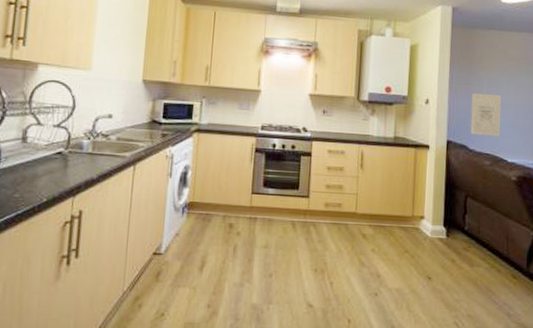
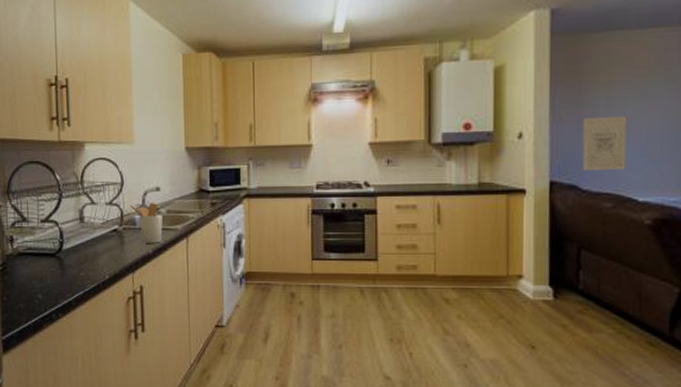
utensil holder: none [79,129,112,169] -> present [130,203,163,243]

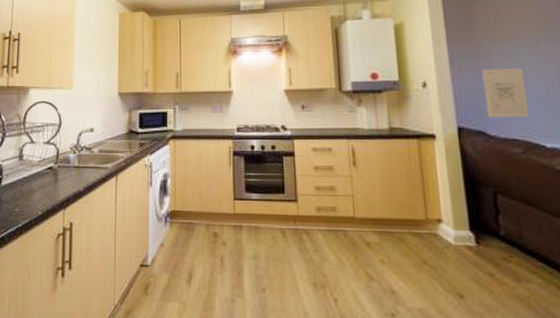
utensil holder: present [130,203,163,243] -> none [65,143,95,181]

